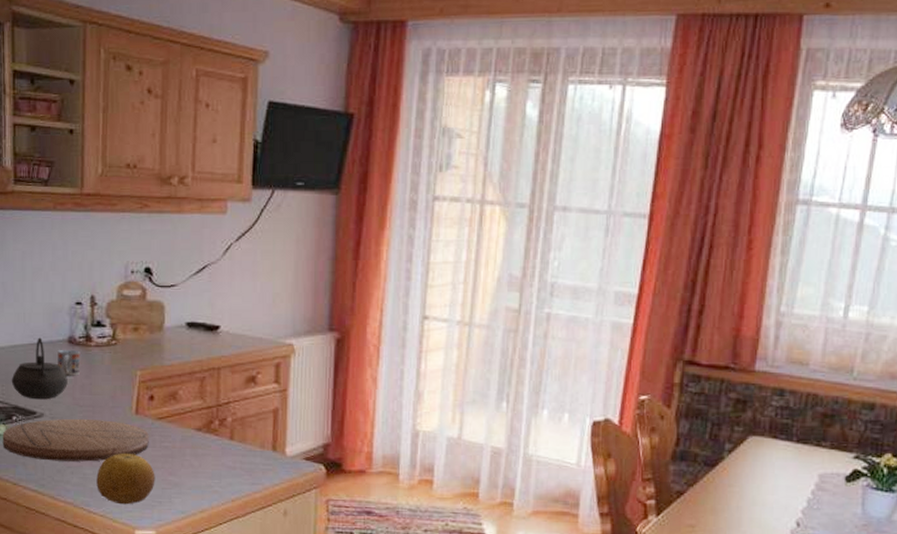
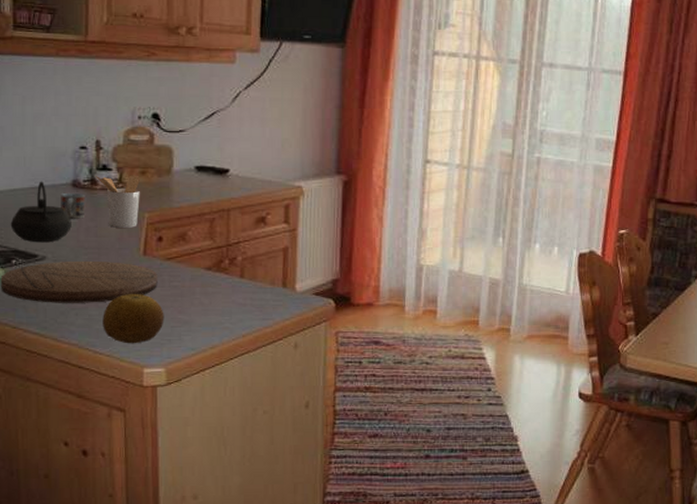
utensil holder: none [90,331,132,386] -> present [96,175,140,228]

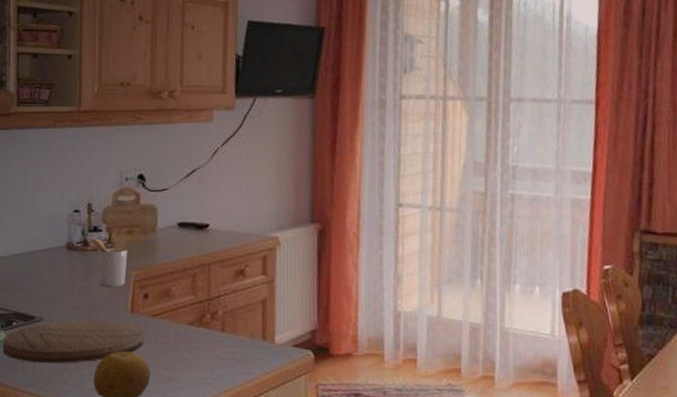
kettle: present [10,181,72,243] -> none [12,245,66,305]
cup: present [61,192,86,219] -> none [56,254,78,280]

